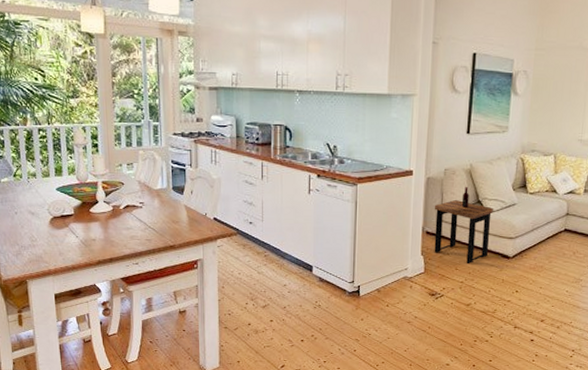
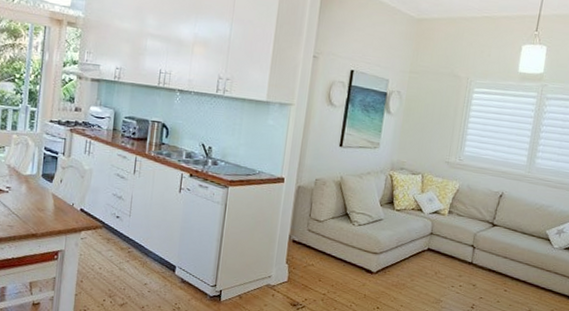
side table: present [434,187,493,265] -> none [299,199,360,277]

